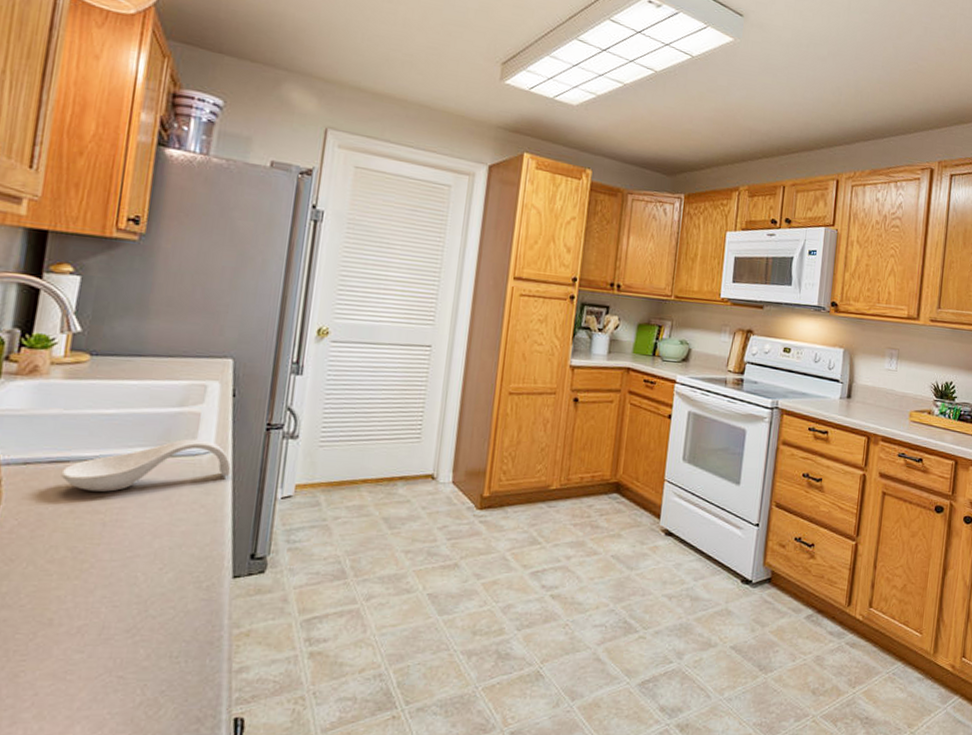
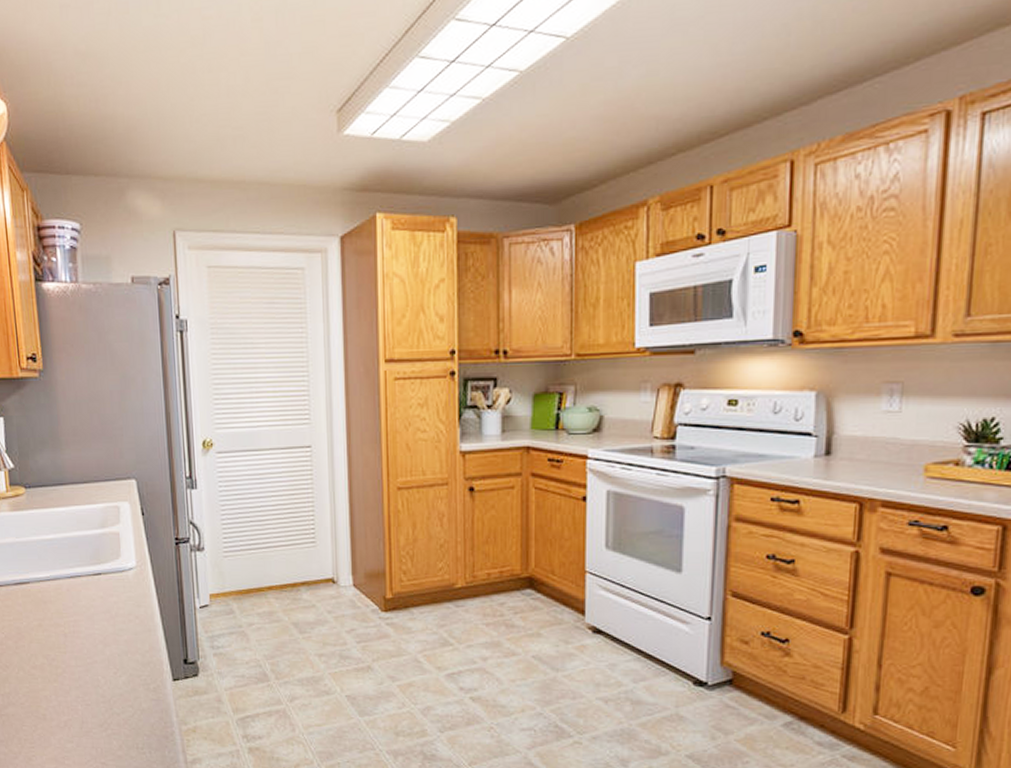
spoon rest: present [61,438,232,492] -> none [25,557,154,607]

